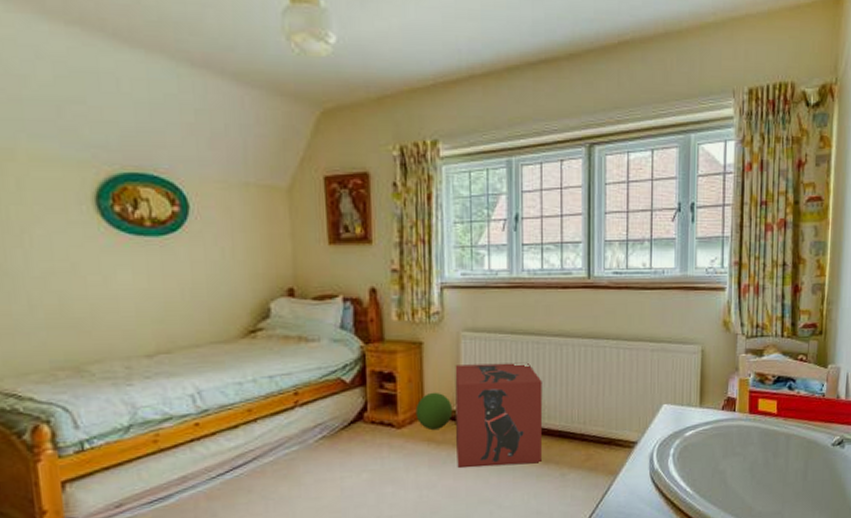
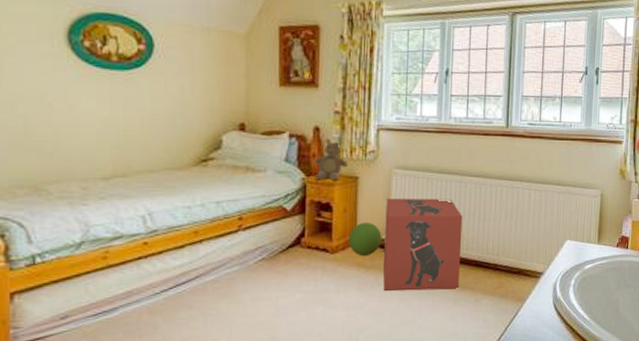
teddy bear: none [372,301,410,349] -> present [314,139,348,182]

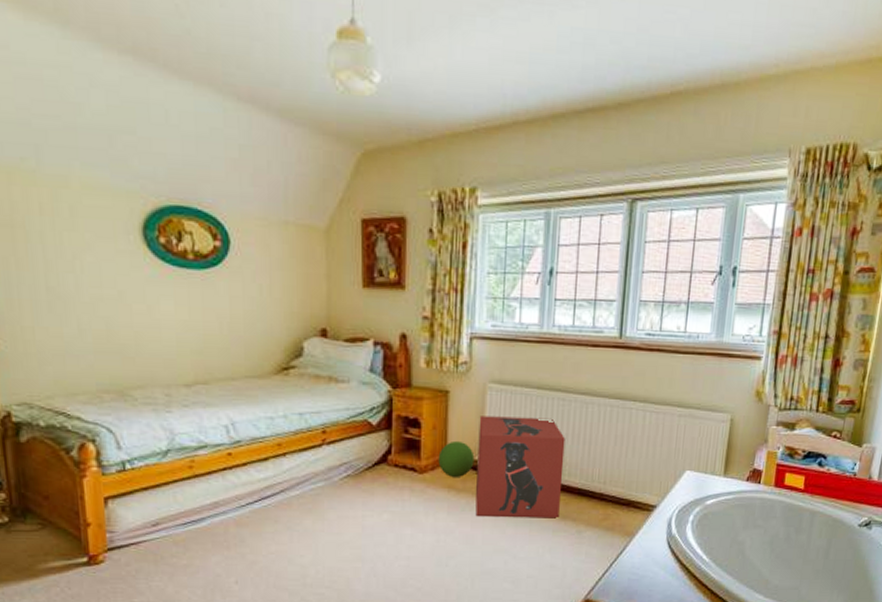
teddy bear: present [314,139,348,182] -> none [401,347,437,396]

